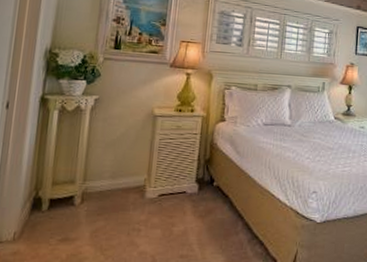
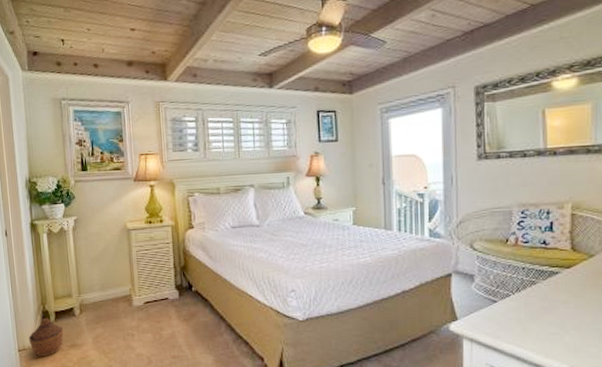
woven basket: none [8,205,56,252] -> present [28,317,64,357]

